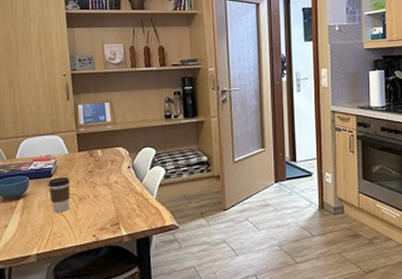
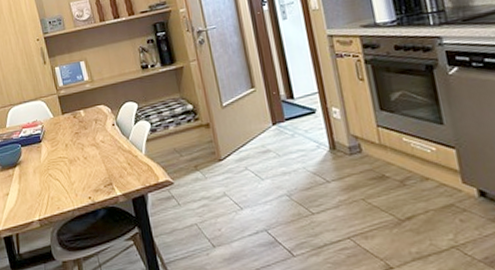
coffee cup: present [48,177,71,213] -> none [38,141,63,178]

